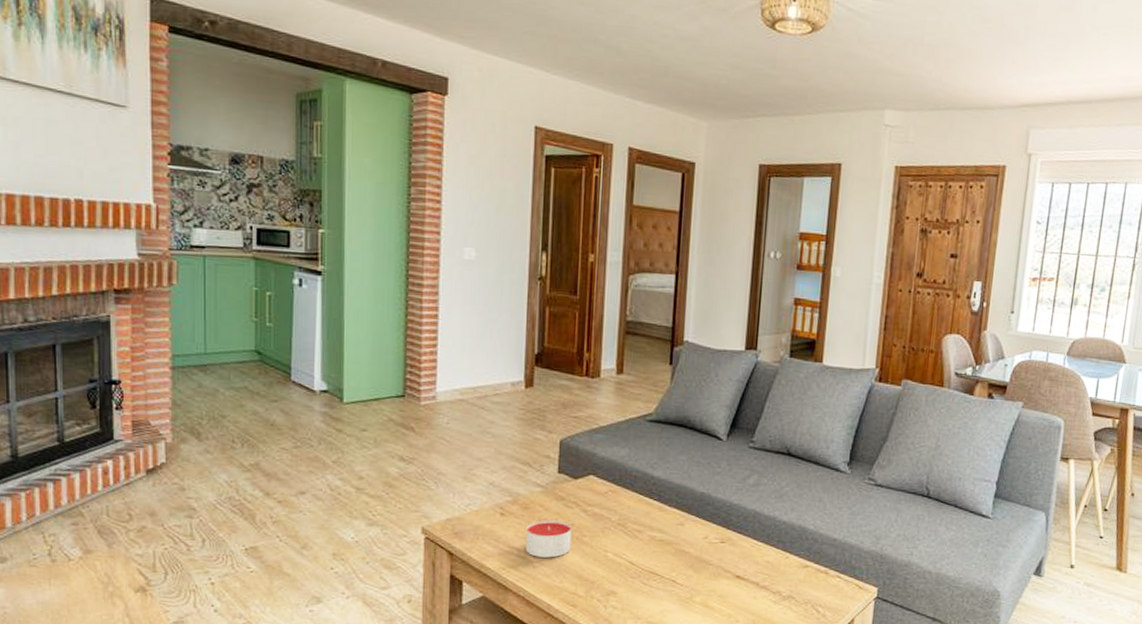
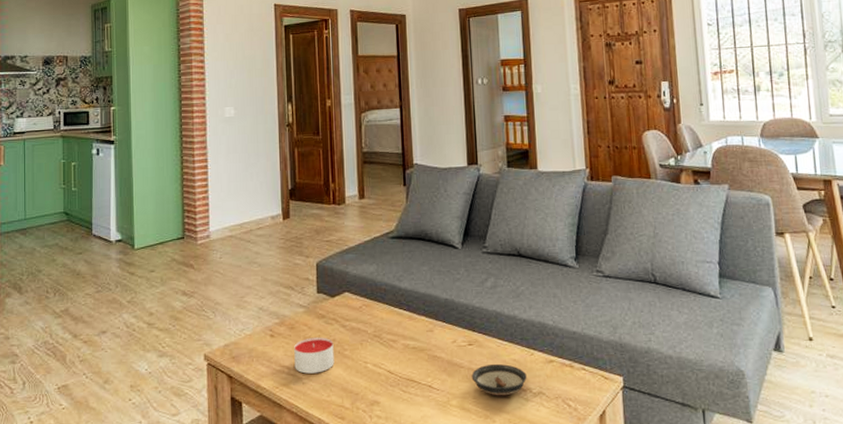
saucer: none [719,563,778,597] -> present [471,363,527,396]

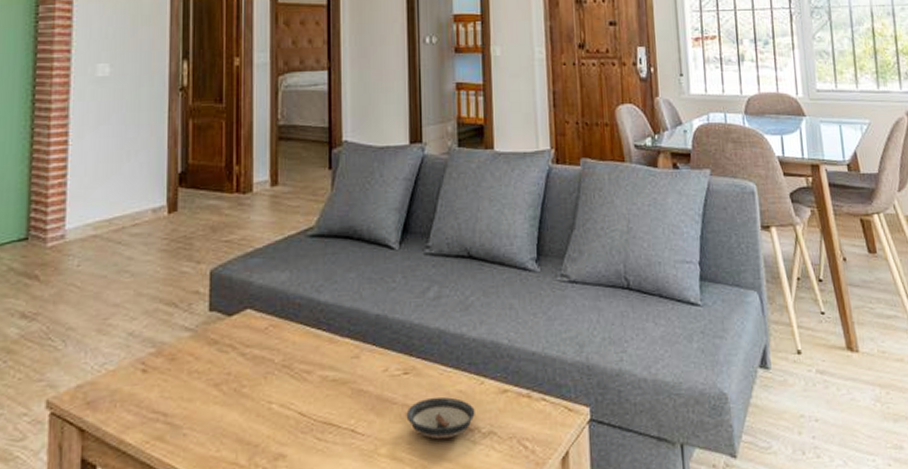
candle: present [294,337,334,374] -> none [173,370,228,422]

